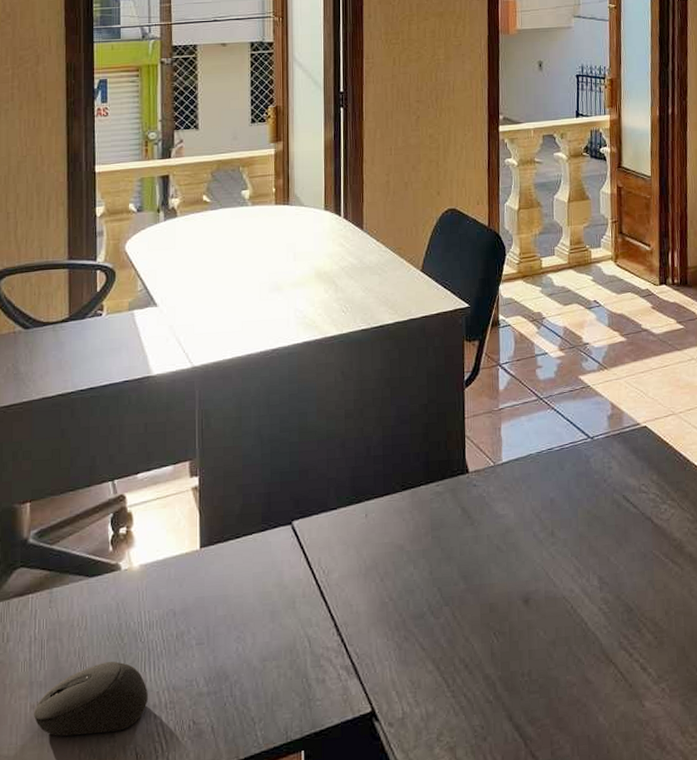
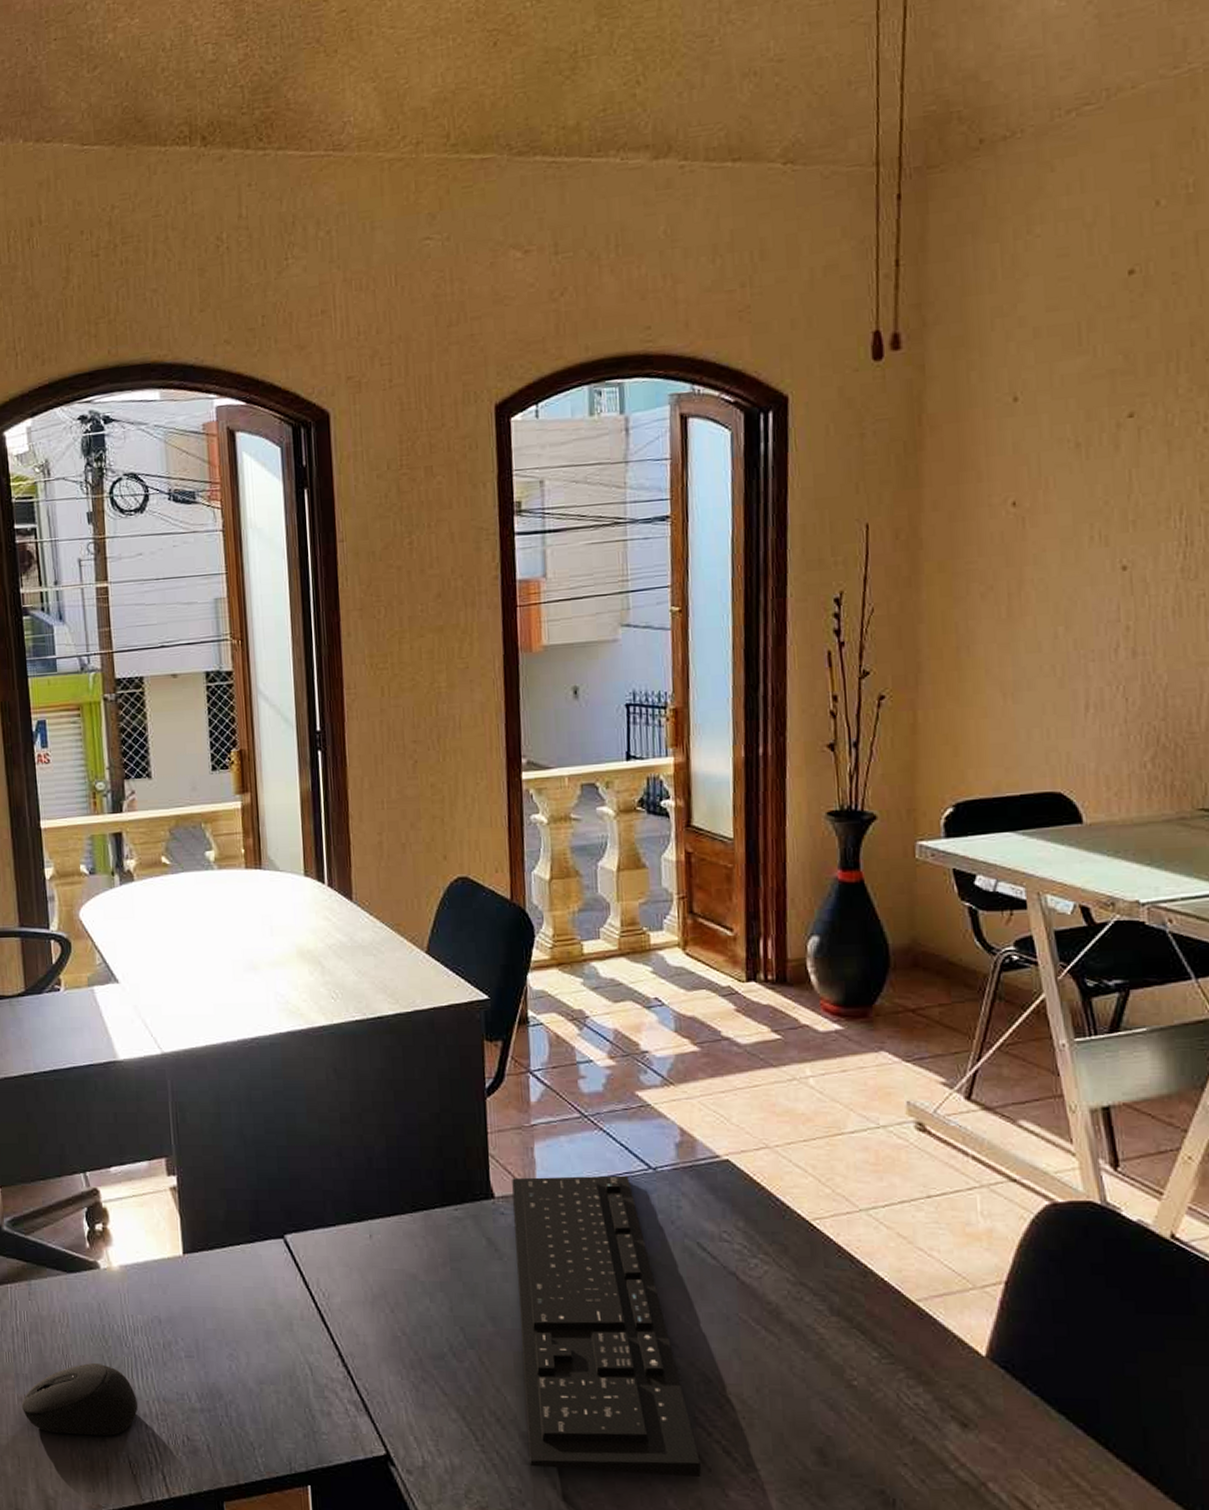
keyboard: none [483,445,624,704] -> present [512,1175,701,1477]

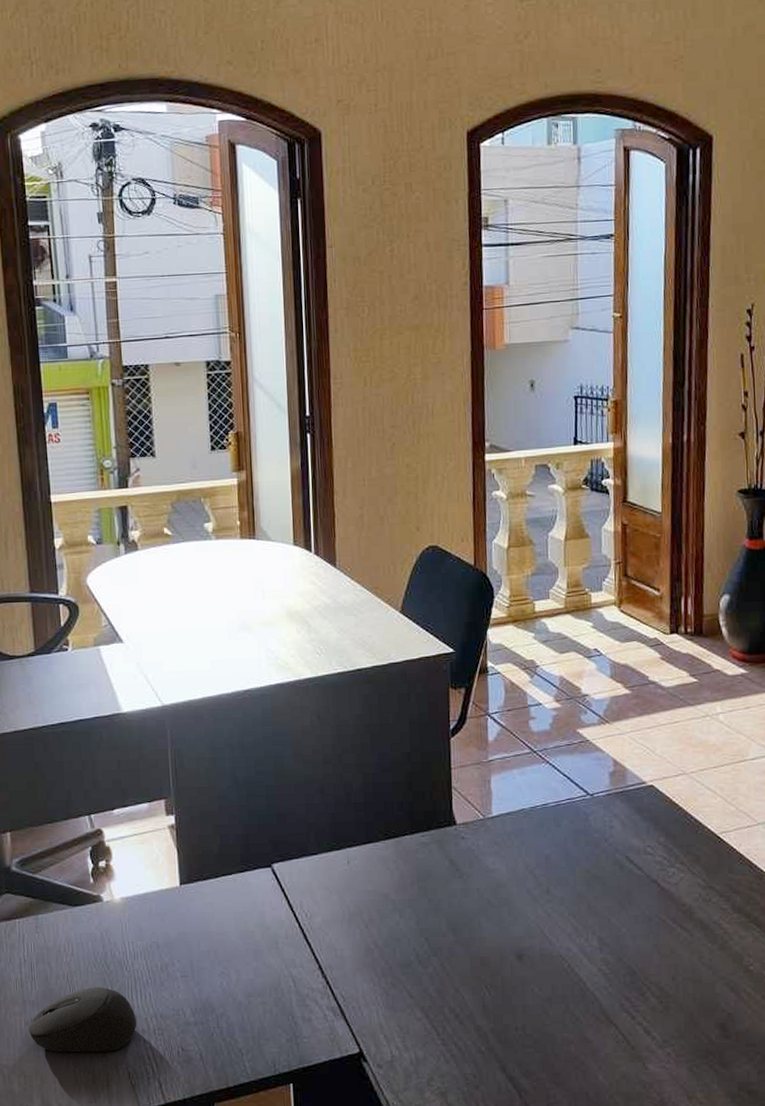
keyboard: present [512,1175,701,1477] -> none [471,801,626,1055]

